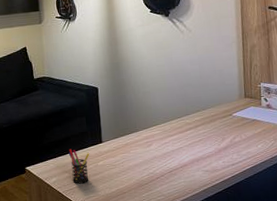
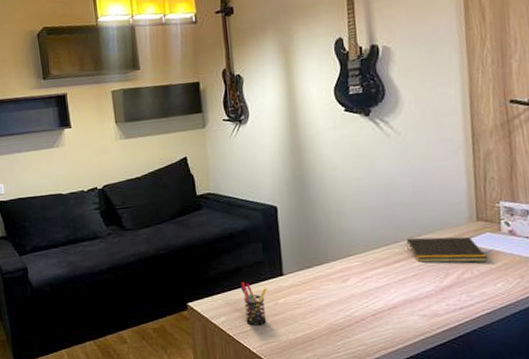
notepad: none [194,110,252,131] -> present [406,236,487,263]

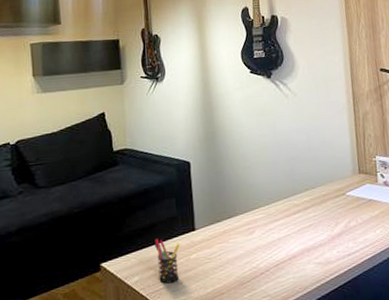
notepad: present [406,236,487,263] -> none [303,188,368,213]

